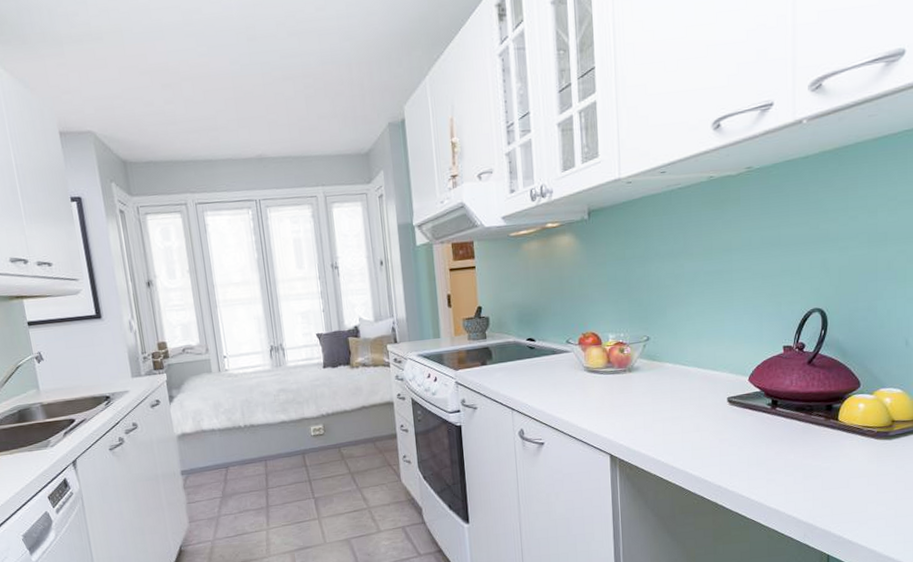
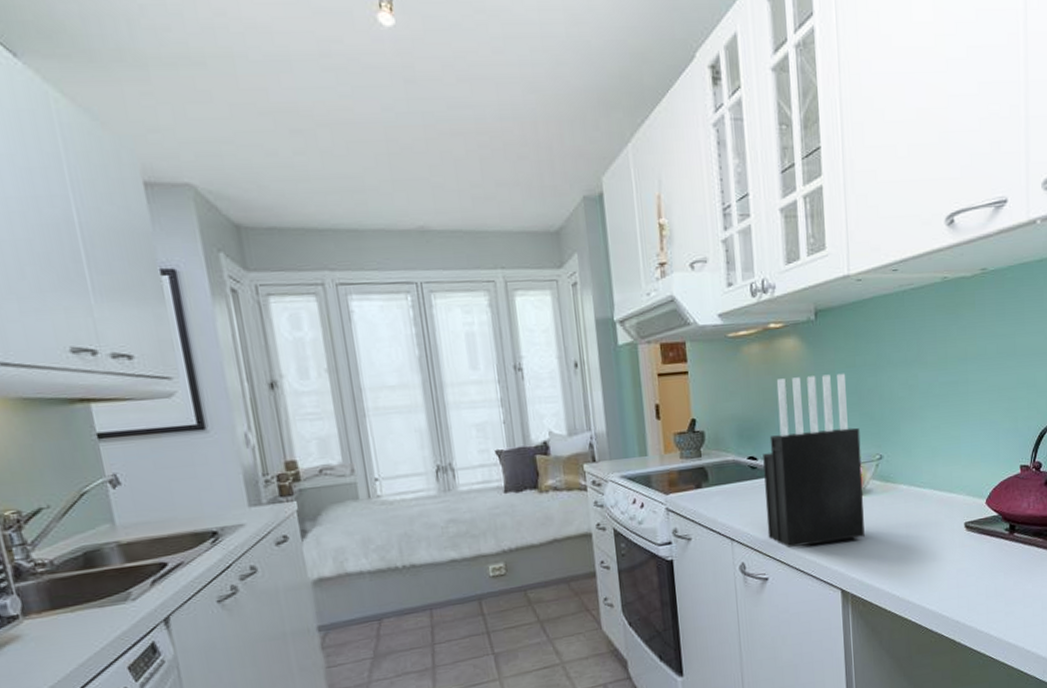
knife block: none [540,265,632,417] -> present [763,373,865,548]

